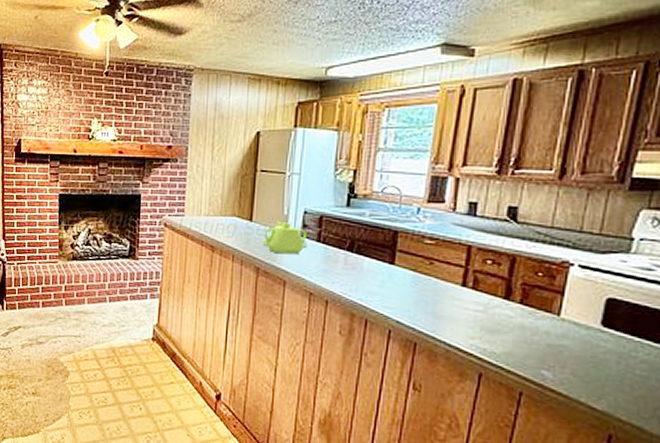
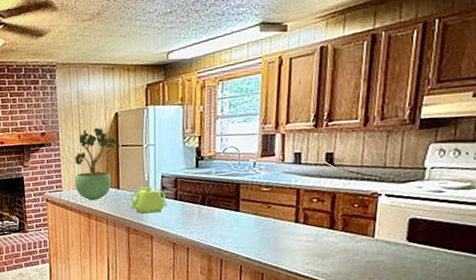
potted plant: none [200,146,255,232] -> present [74,127,117,201]

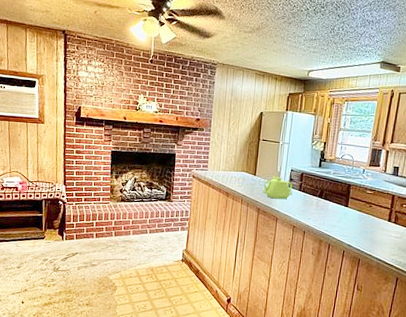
potted plant: present [74,127,117,201] -> none [219,121,259,183]

